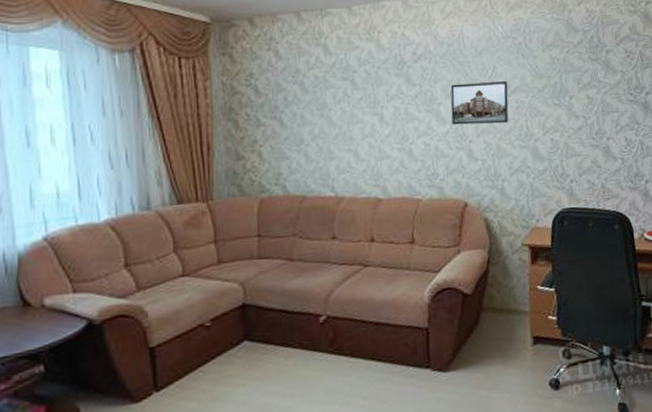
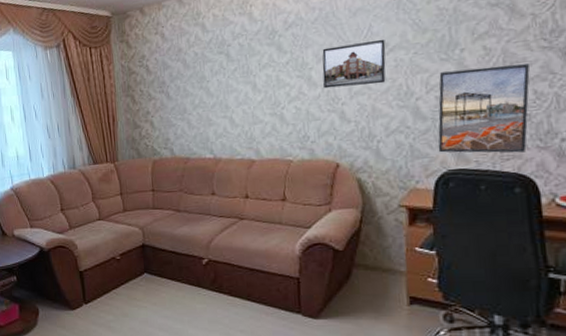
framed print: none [553,113,622,193] -> present [438,64,530,153]

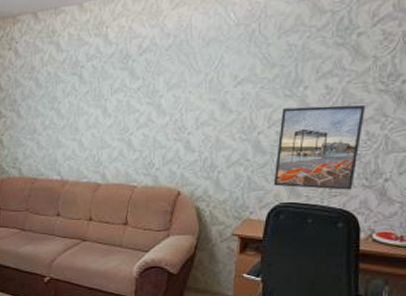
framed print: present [322,39,386,89] -> none [172,71,235,117]

